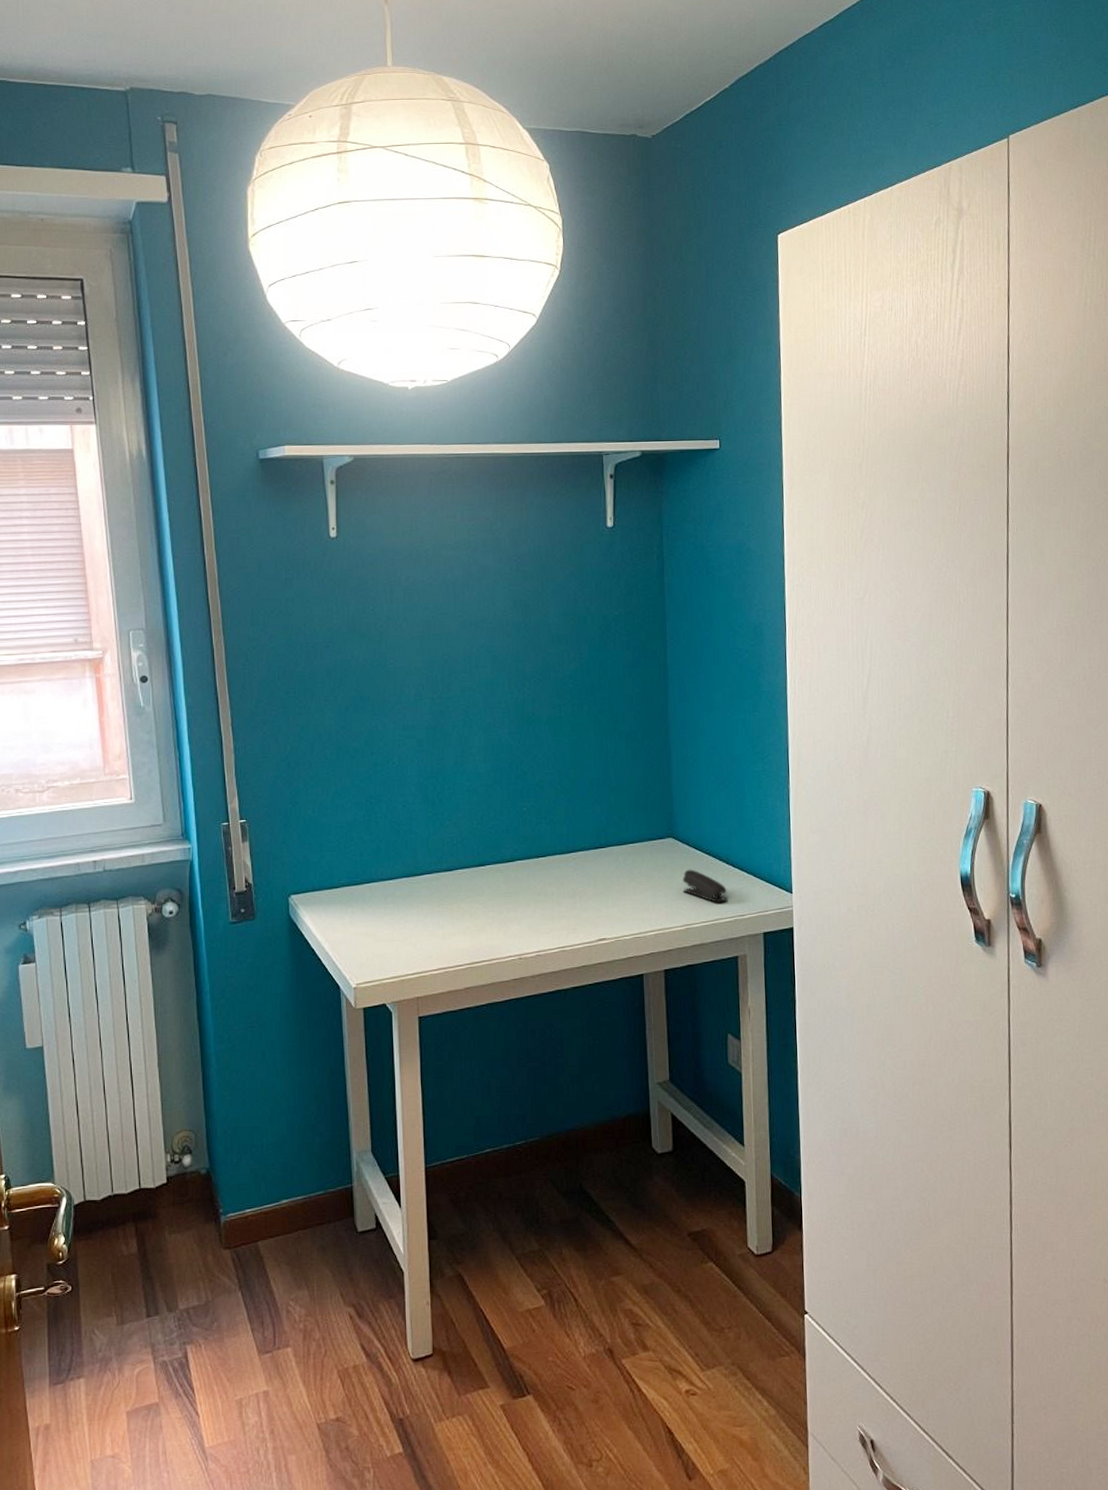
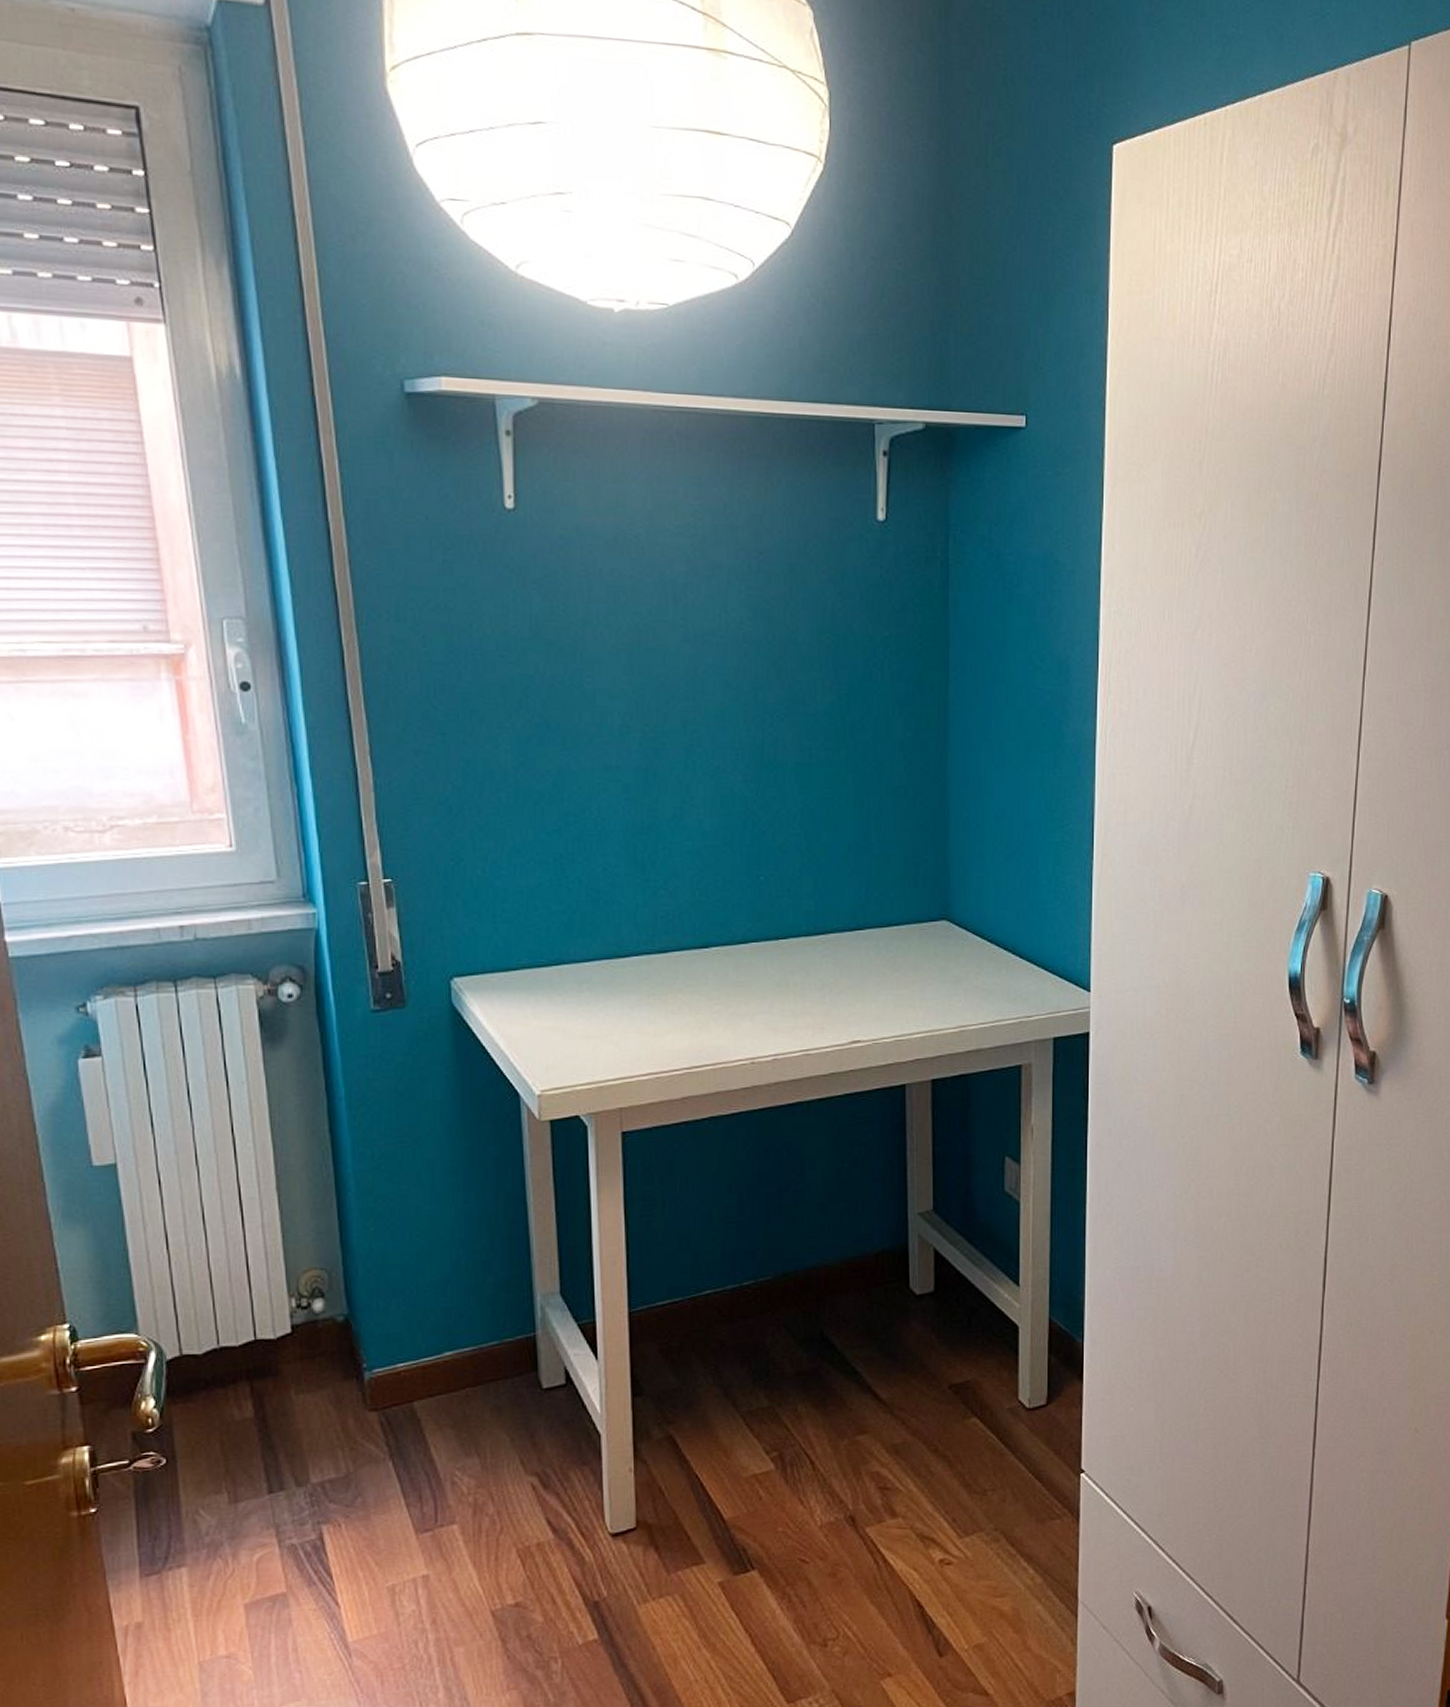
stapler: present [682,869,728,903] -> none [957,959,1013,1000]

